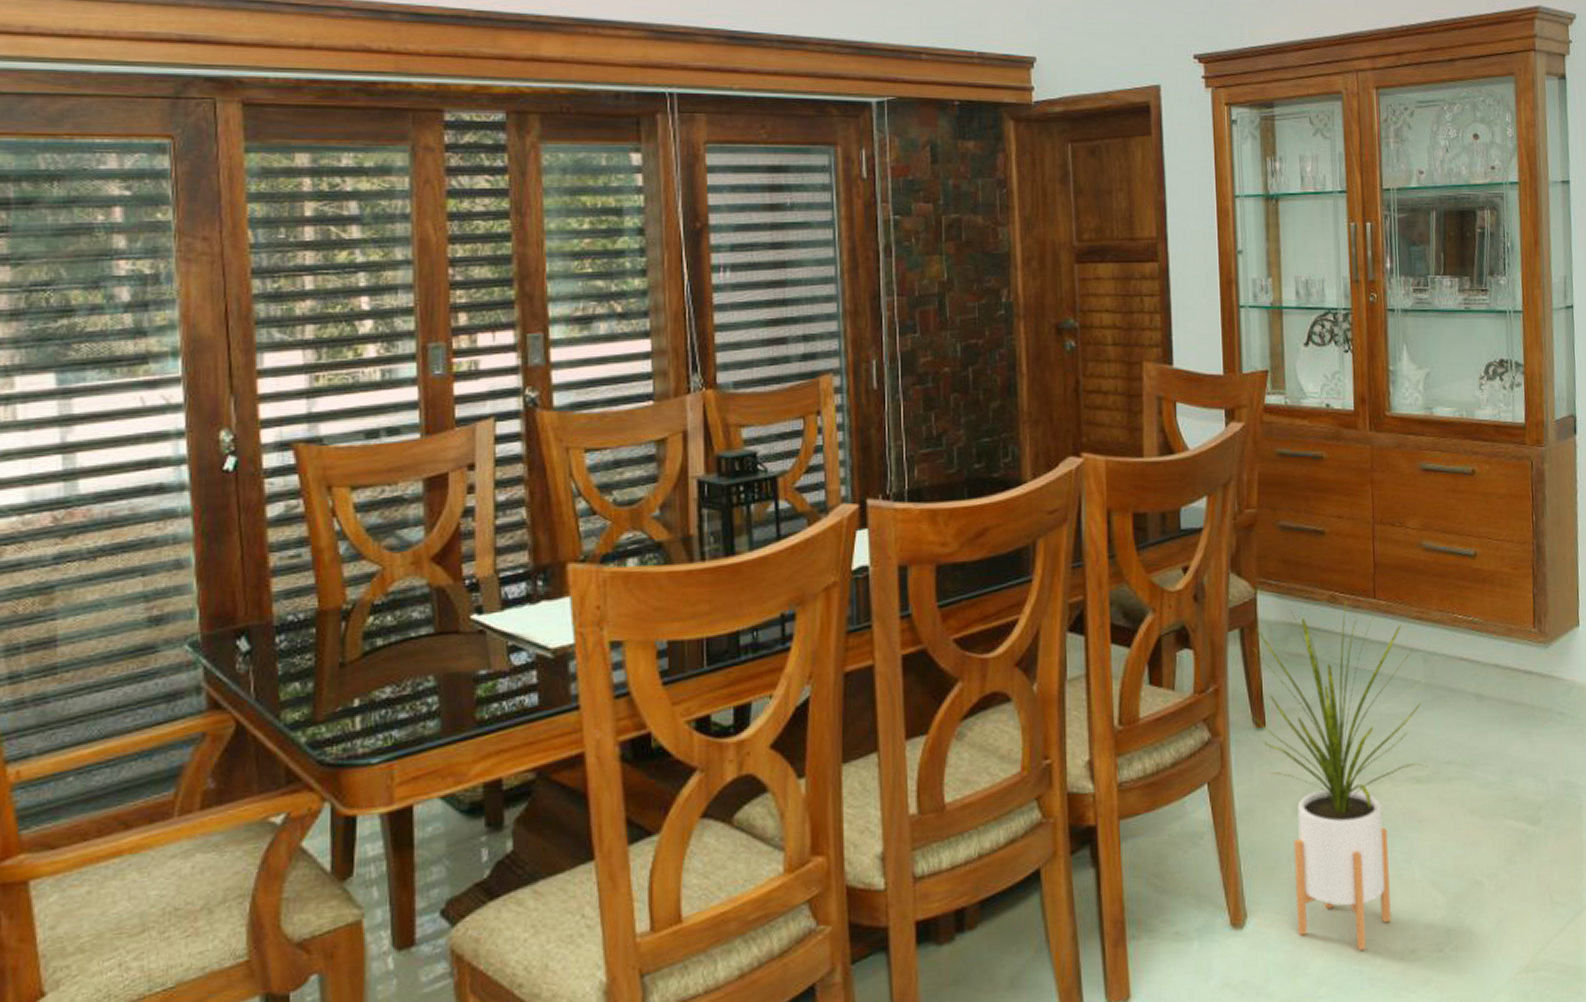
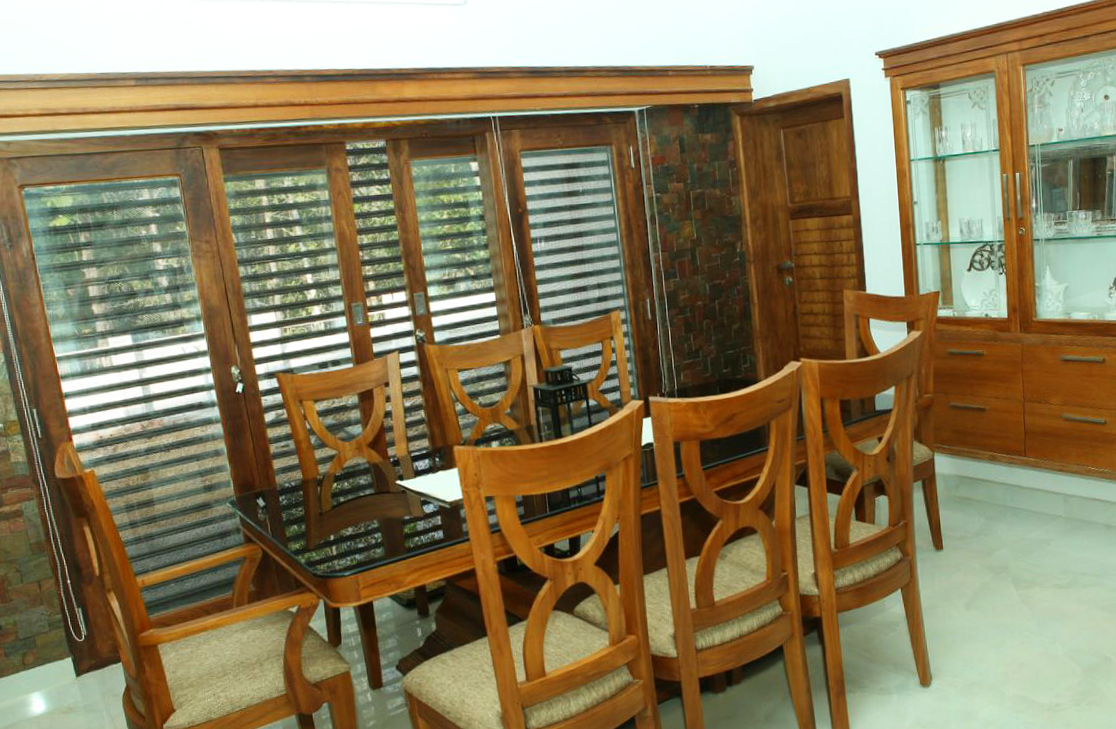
house plant: present [1251,600,1429,950] -> none [932,458,1069,703]

